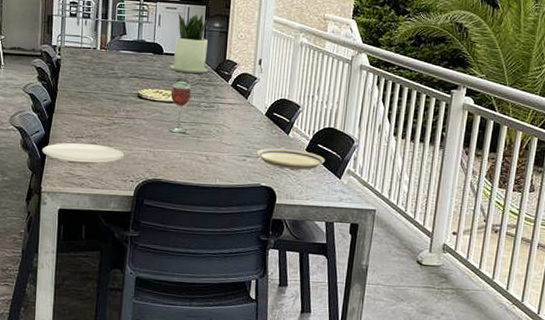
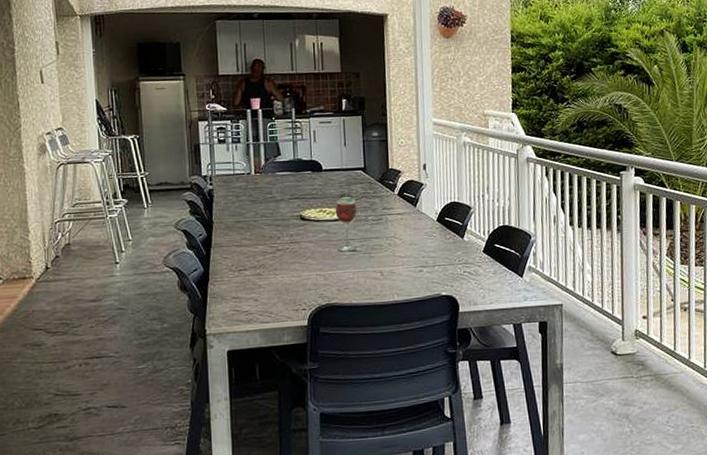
plate: present [42,142,124,164] -> none [202,275,293,299]
planter: present [170,12,208,74] -> none [331,124,372,188]
plate: present [256,148,325,170] -> none [432,252,504,274]

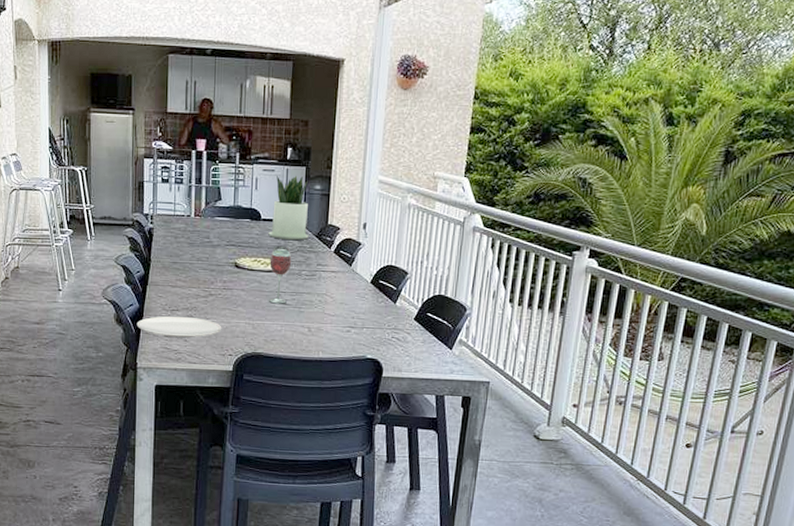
plate: none [202,275,293,299] -> present [136,316,222,338]
planter: none [331,124,372,188] -> present [268,175,309,241]

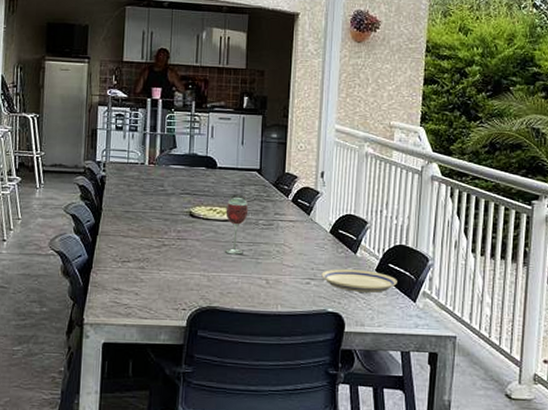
plate: present [136,316,222,338] -> none [84,267,176,292]
planter: present [268,175,309,241] -> none [224,123,266,189]
plate: none [361,317,435,341] -> present [321,269,397,293]

